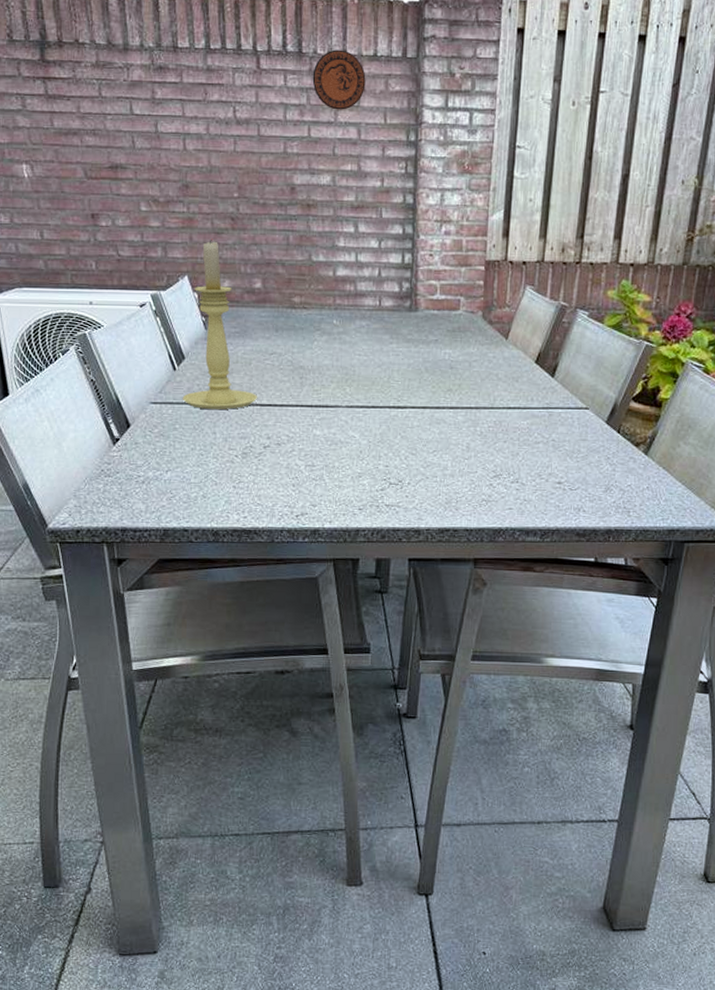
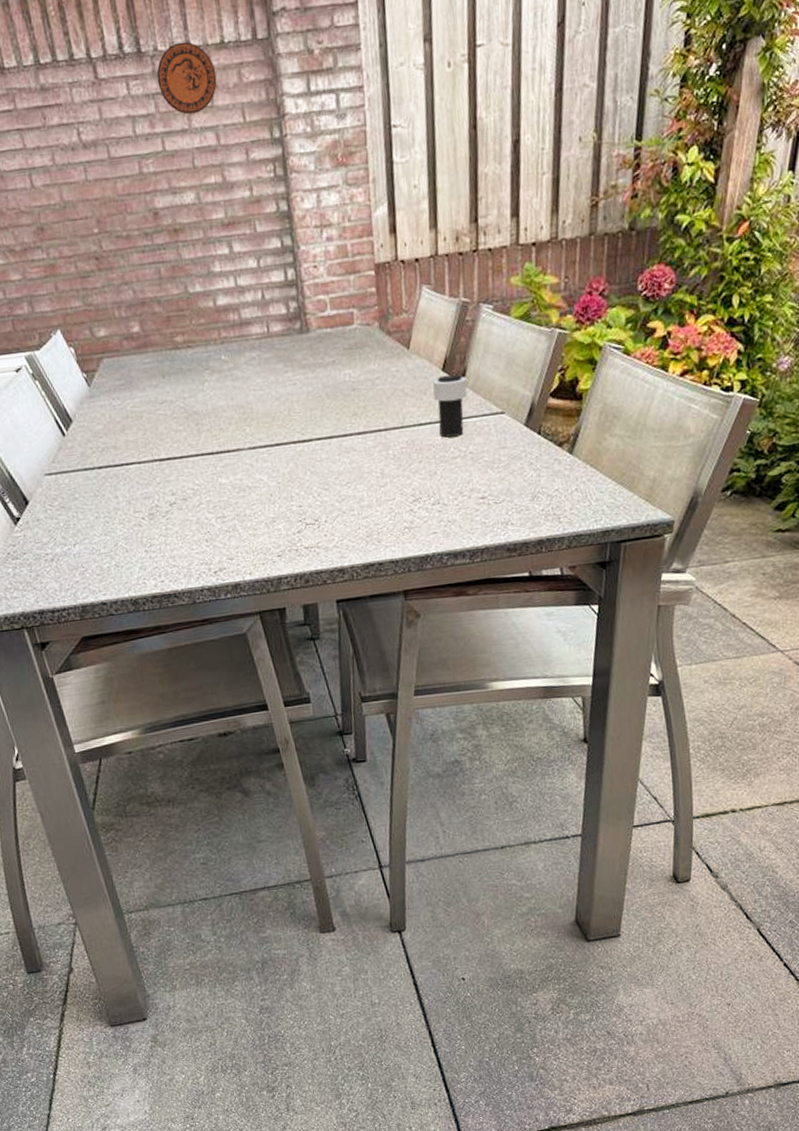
candle holder: present [182,239,258,410] -> none [70,284,156,474]
cup: none [524,367,558,424] -> present [433,374,468,438]

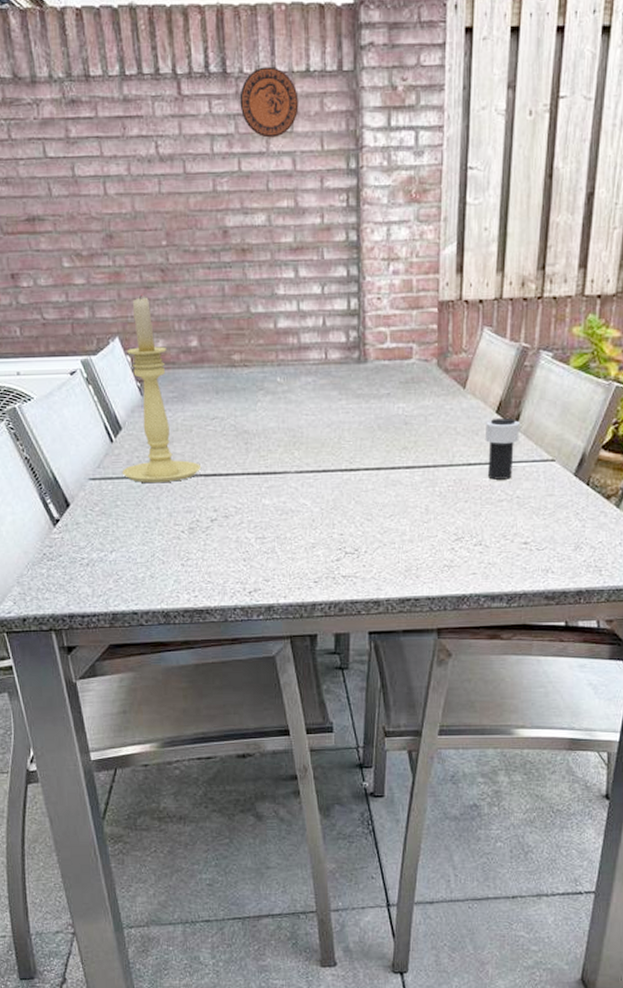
candle holder: none [70,284,156,474] -> present [122,294,202,484]

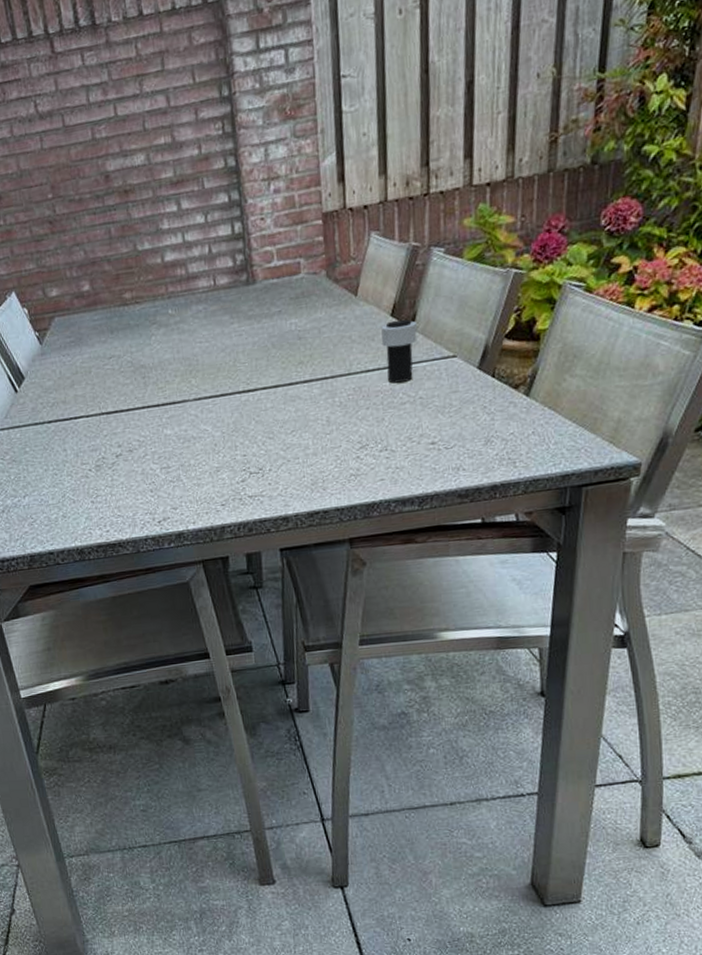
candle holder: present [122,294,202,484] -> none [23,247,103,428]
decorative plate: present [239,66,299,138] -> none [110,10,168,81]

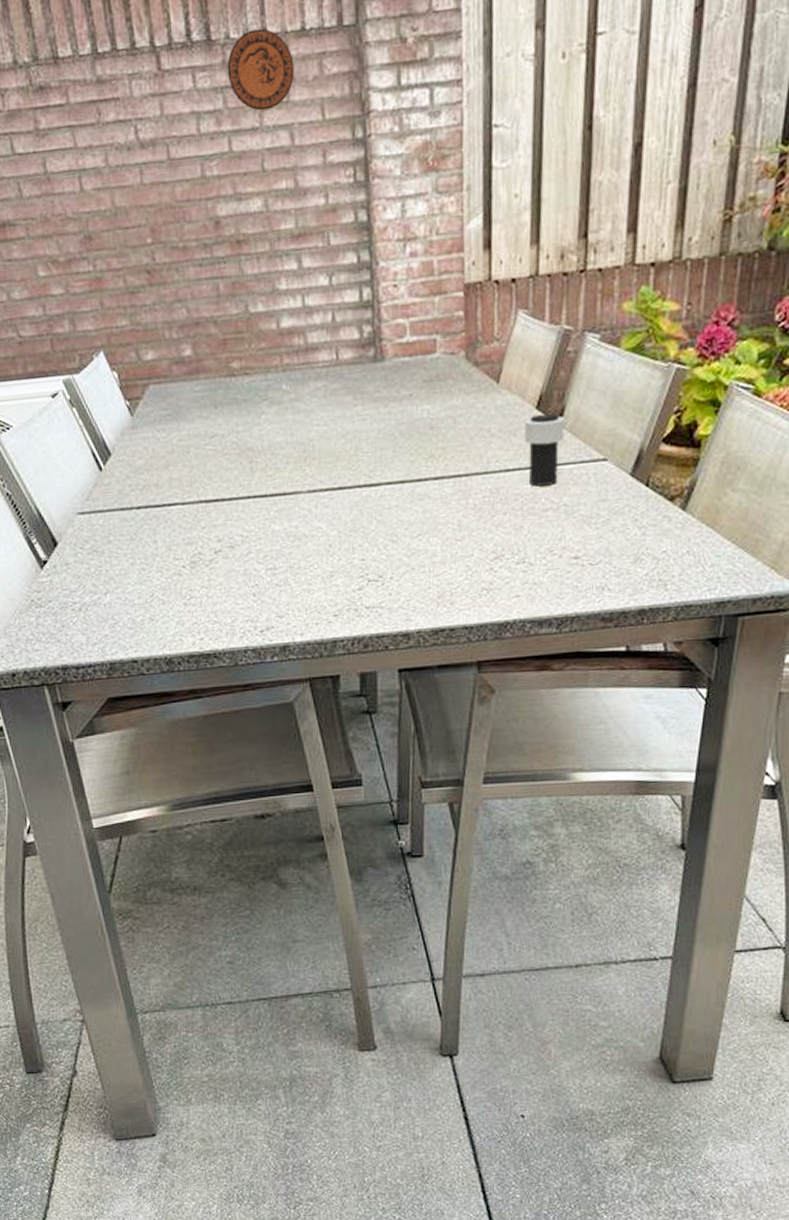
decorative plate: none [110,10,168,81] -> present [227,28,295,111]

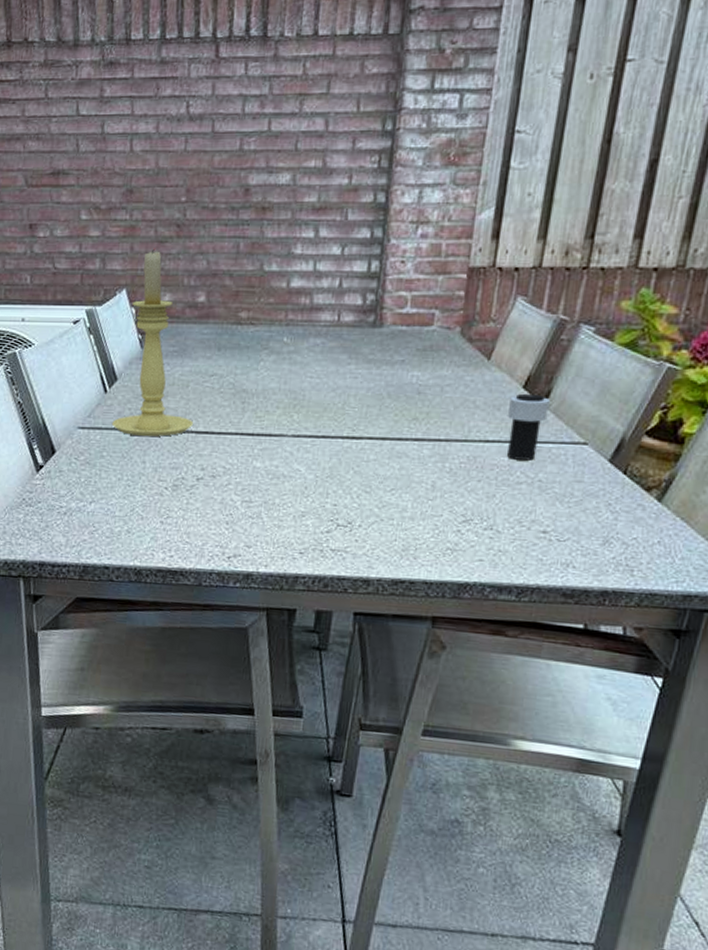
candle holder: none [113,300,202,514] -> present [111,248,194,437]
decorative plate: present [227,28,295,111] -> none [276,30,339,99]

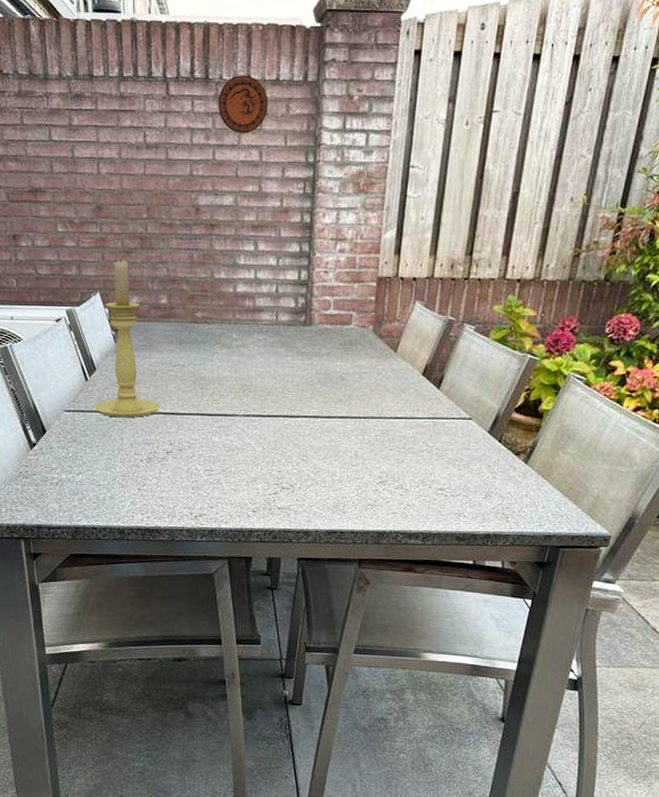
decorative plate: none [276,30,339,99] -> present [218,75,268,133]
cup: present [507,393,551,461] -> none [411,379,444,433]

